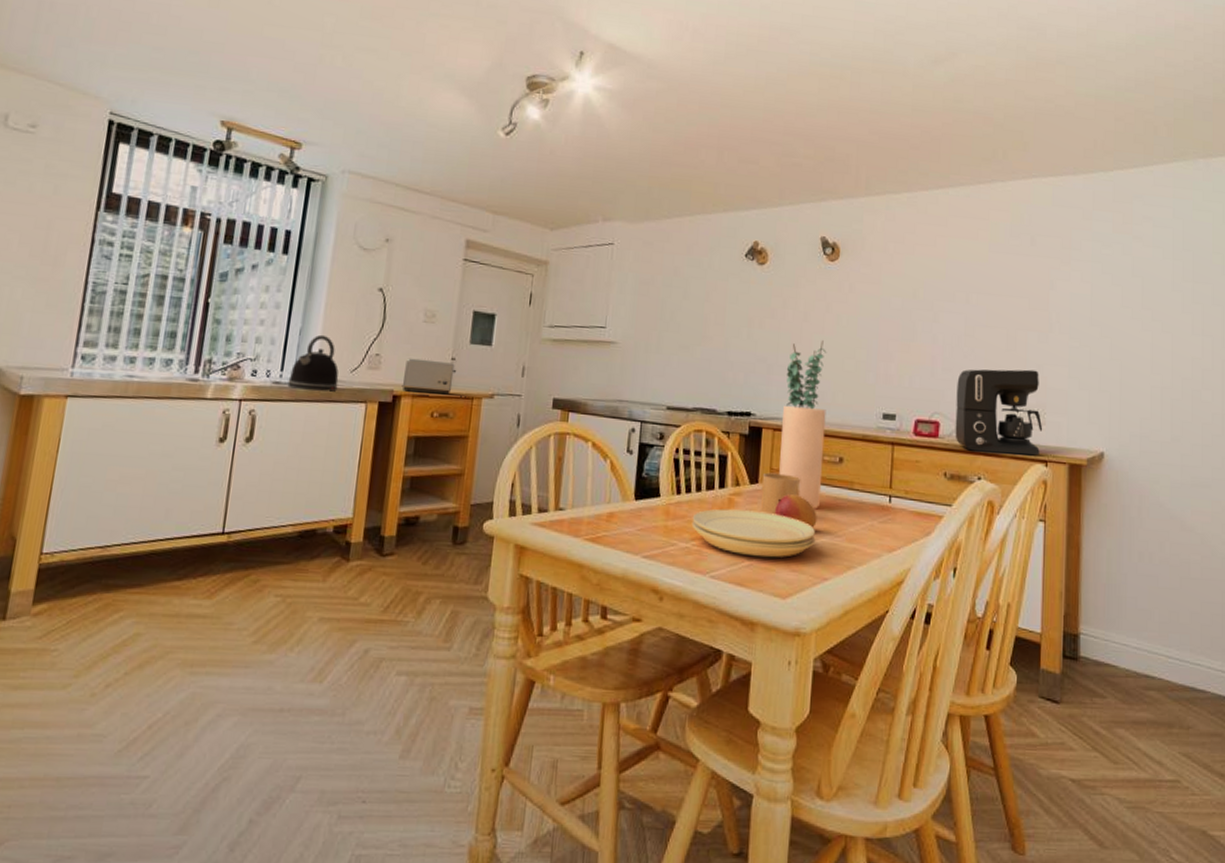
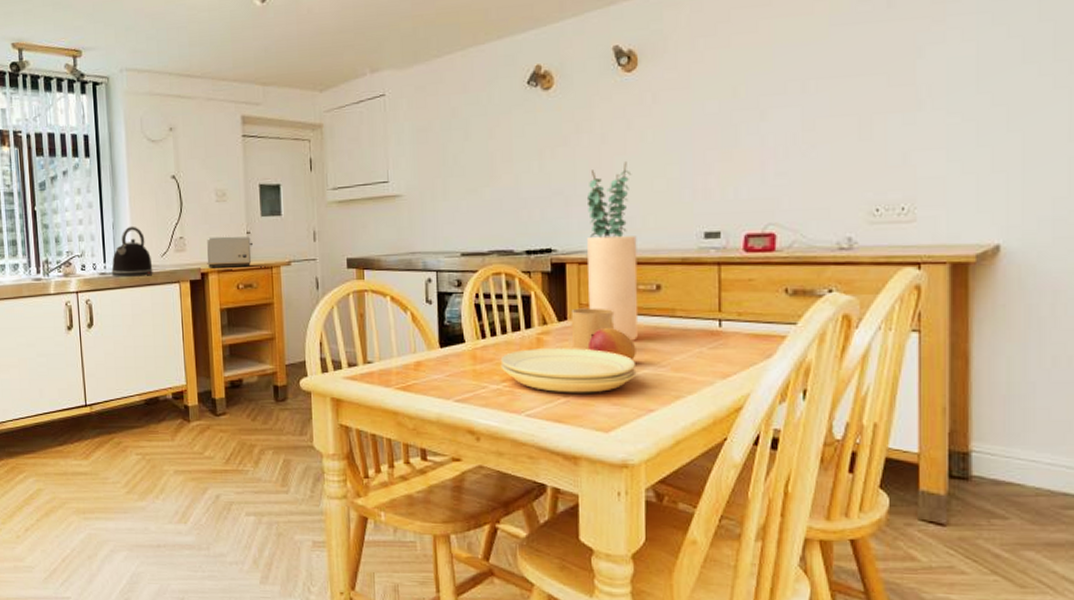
coffee maker: present [955,369,1043,456] -> none [795,159,913,261]

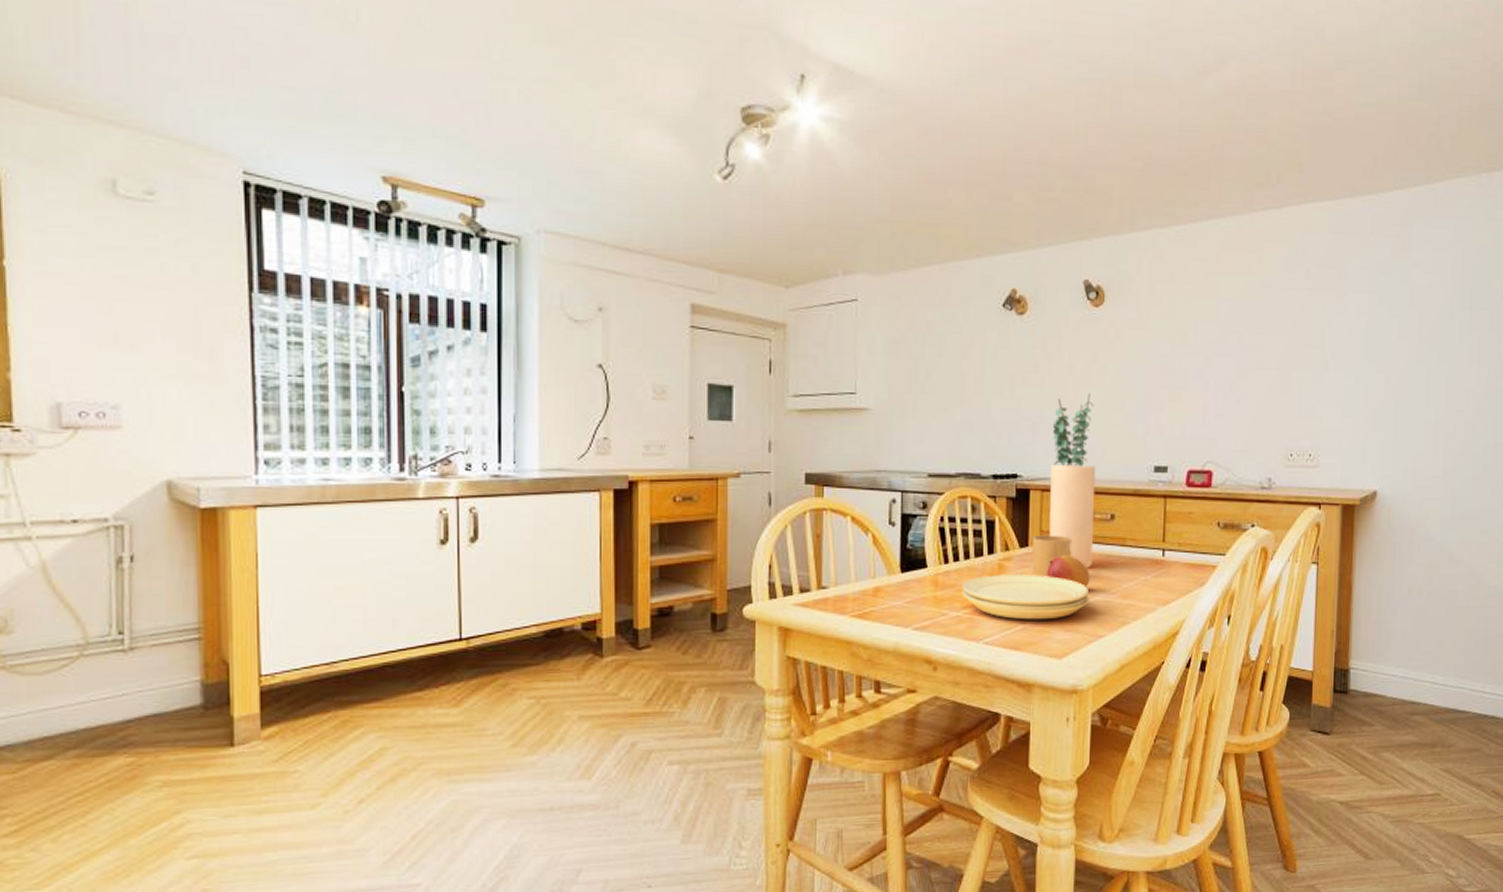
kettle: present [111,226,153,277] -> none [508,420,566,482]
toaster: present [206,236,254,268] -> none [637,440,697,477]

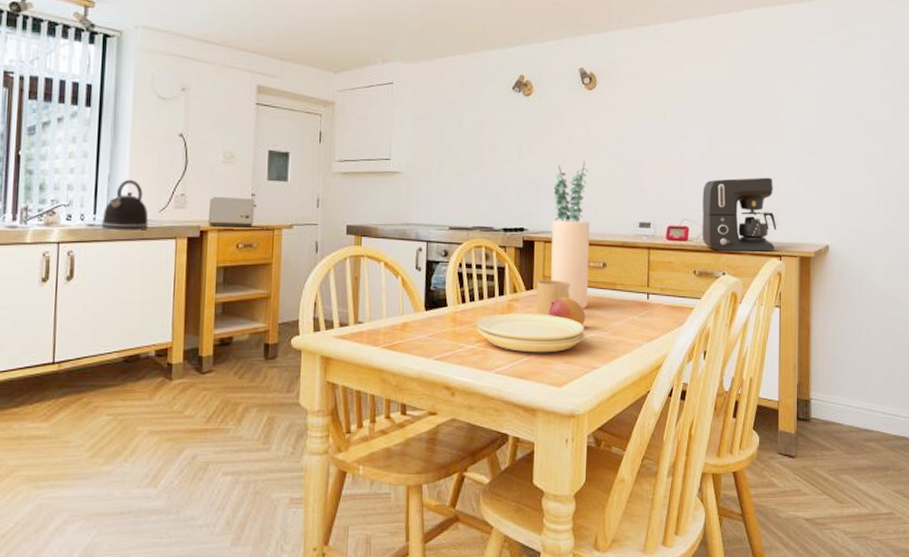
kettle: none [508,420,566,482] -> present [101,179,149,230]
toaster: none [637,440,697,477] -> present [207,196,258,228]
coffee maker: none [1228,411,1317,499] -> present [702,177,777,252]

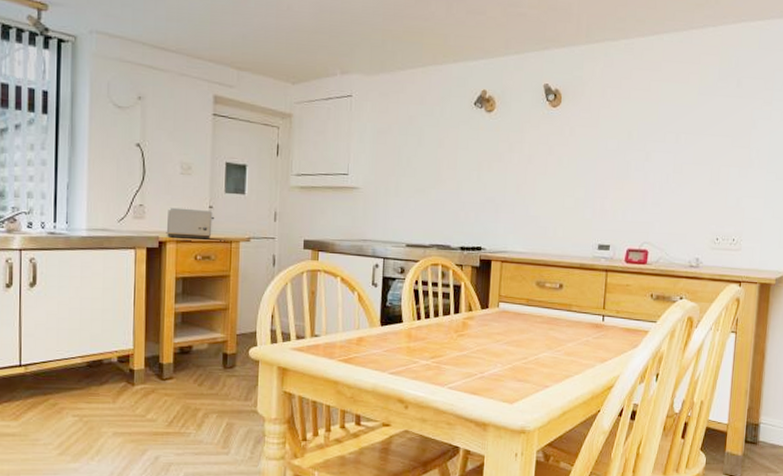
kettle: present [101,179,149,230] -> none [62,188,108,240]
plate: present [476,313,585,353] -> none [431,331,539,371]
mug: present [535,280,571,316] -> none [490,299,526,335]
fruit: present [549,297,586,325] -> none [503,317,540,345]
vase: present [551,161,590,309] -> none [507,181,549,329]
coffee maker: present [702,177,777,252] -> none [661,202,739,277]

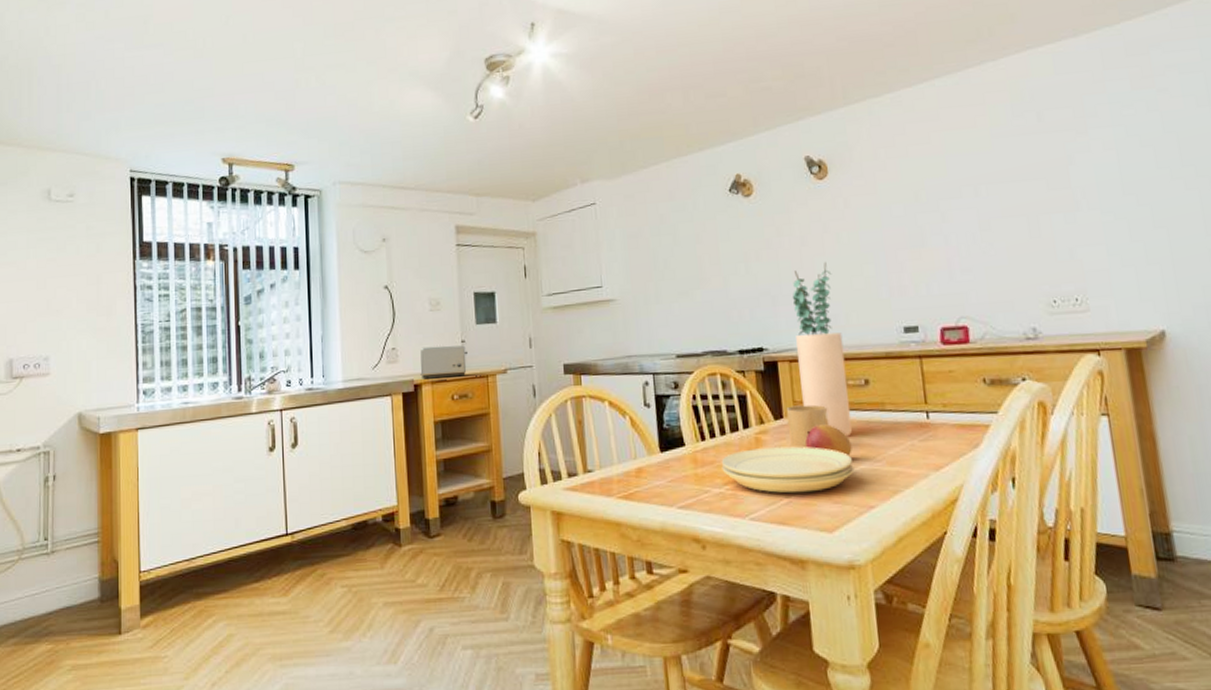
plate: none [431,331,539,371] -> present [721,446,855,494]
mug: none [490,299,526,335] -> present [786,404,830,449]
fruit: none [503,317,540,345] -> present [805,424,852,457]
vase: none [507,181,549,329] -> present [792,262,853,437]

